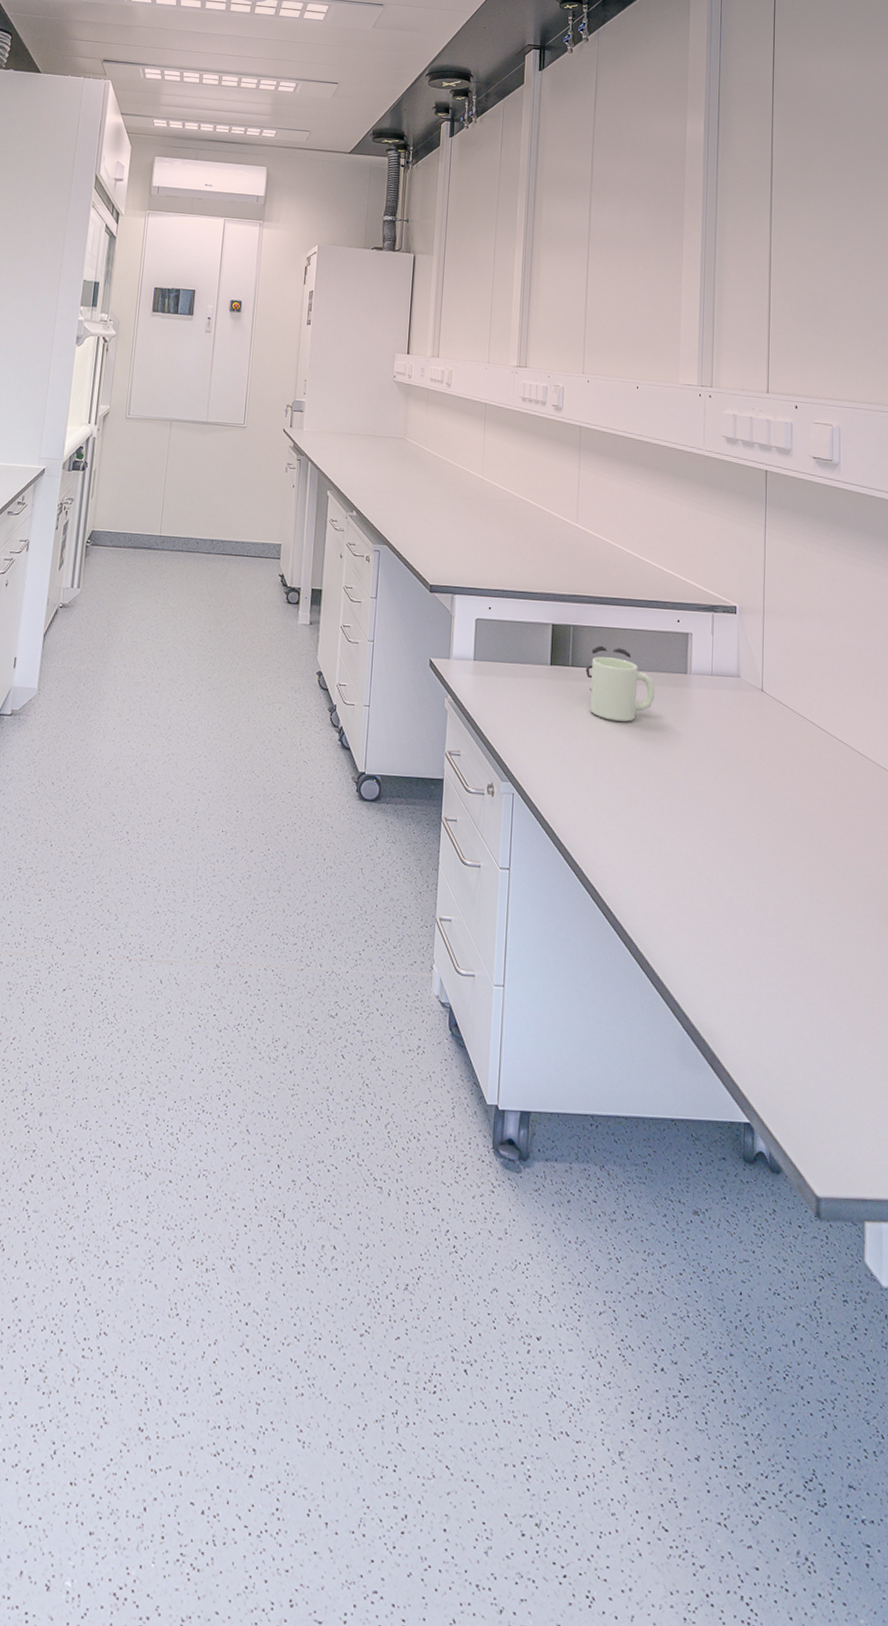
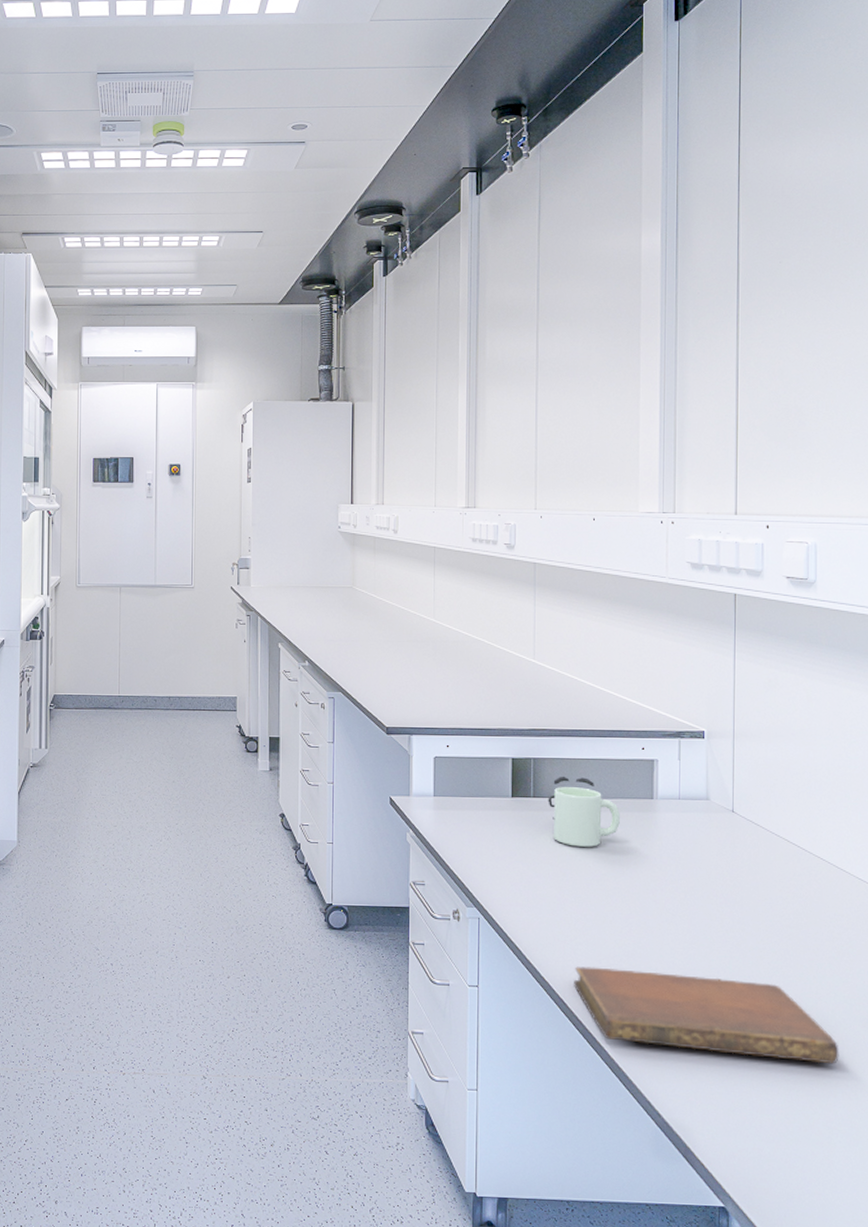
notebook: none [604,850,862,964] -> present [573,966,839,1064]

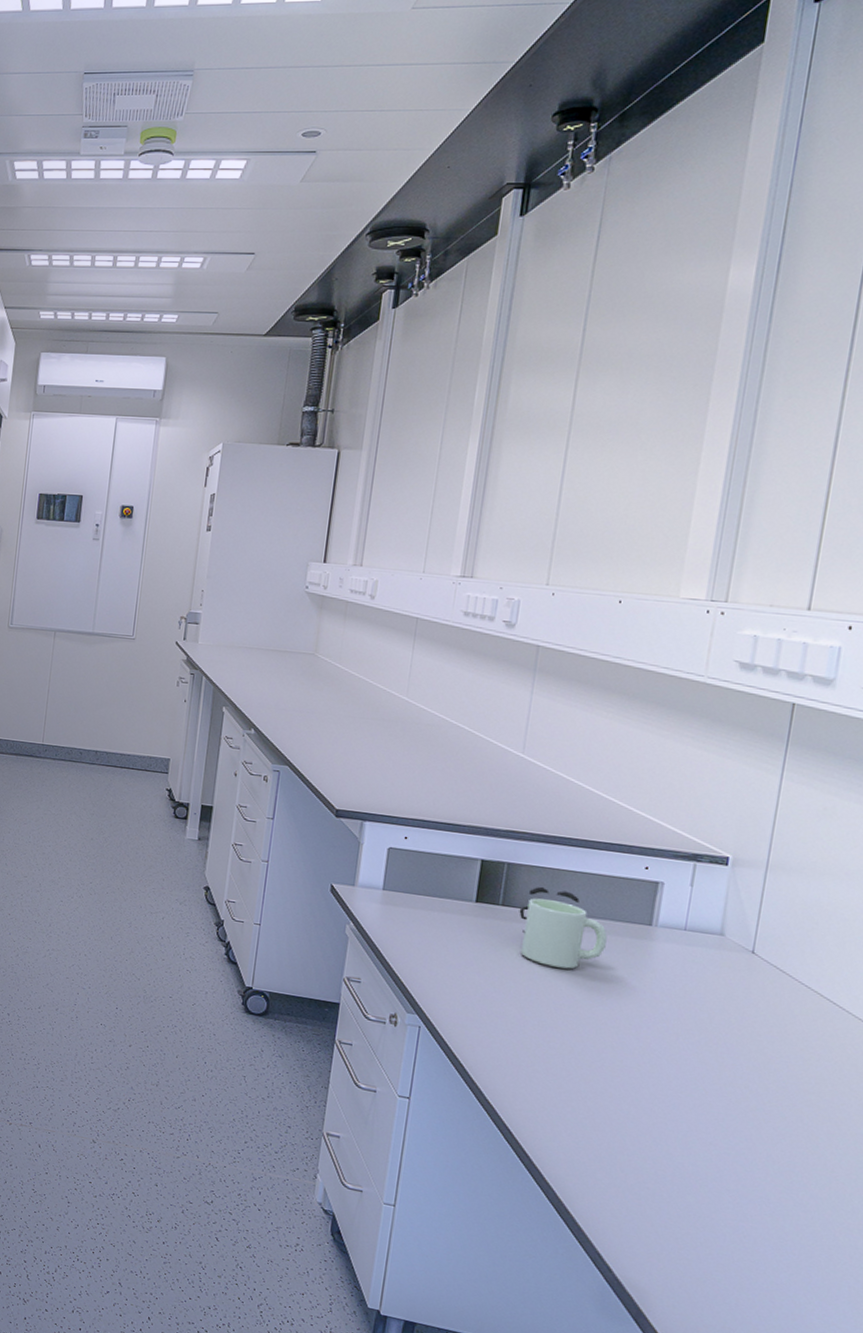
notebook: present [573,966,839,1064] -> none [523,1095,853,1254]

